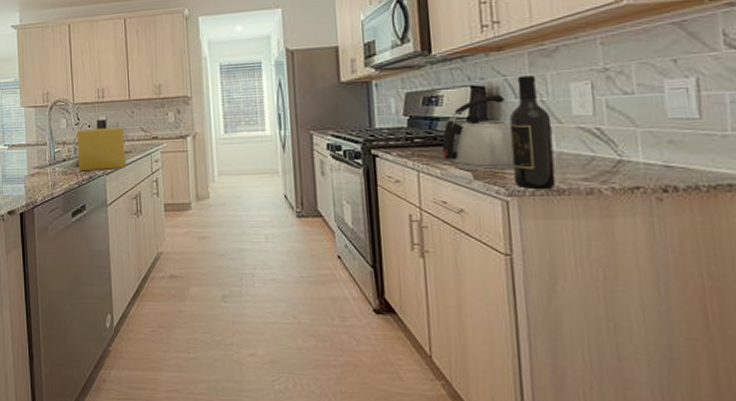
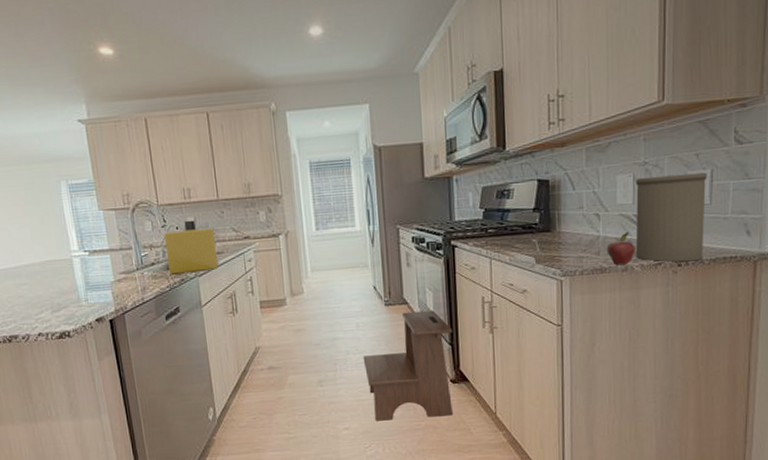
step stool: none [271,226,377,354] -> present [363,310,453,421]
kettle: present [442,94,515,171] -> none [511,187,571,257]
wine bottle: present [509,75,556,189] -> none [567,169,600,269]
fruit: none [563,147,602,187] -> present [606,231,635,266]
canister: none [595,80,698,187] -> present [635,172,707,262]

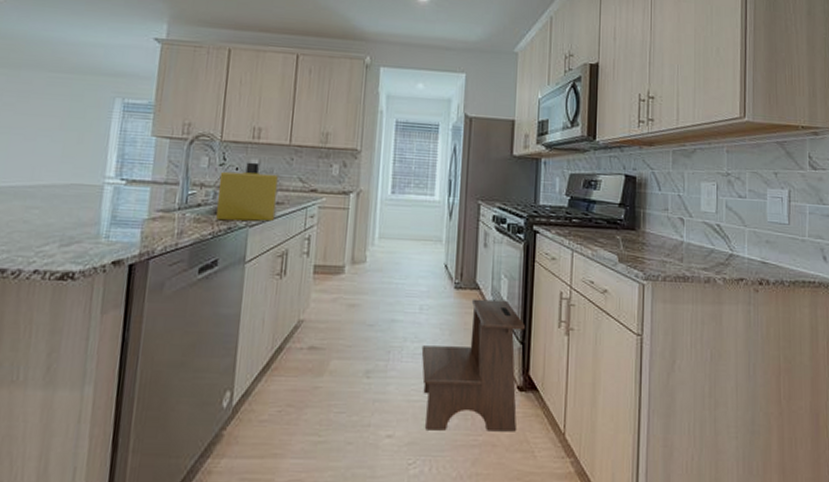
fruit: present [606,231,635,266] -> none [690,240,718,277]
canister: present [635,172,707,262] -> none [718,187,785,281]

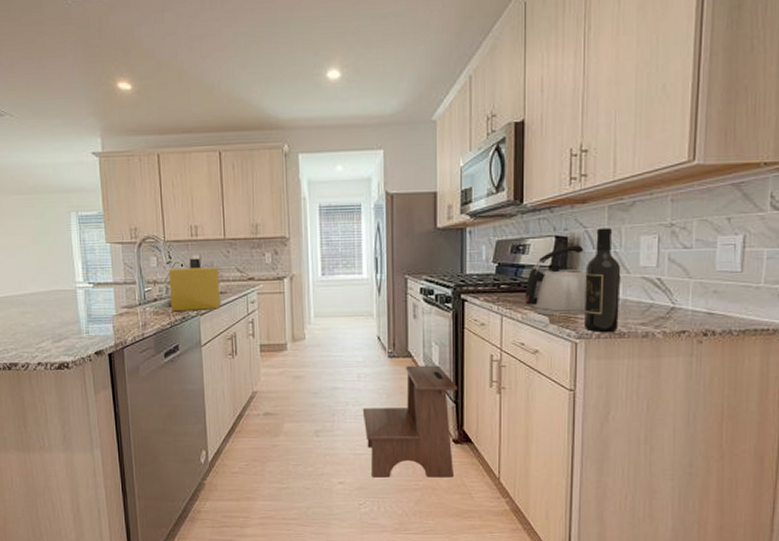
kettle: none [595,185,656,255] -> present [525,245,590,316]
wine bottle: none [651,171,685,275] -> present [585,228,621,332]

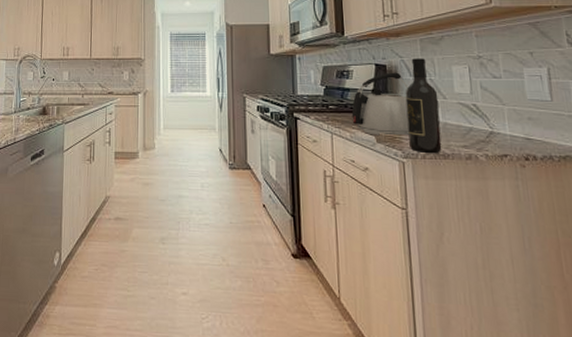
soap dispenser: present [168,258,221,312] -> none [41,74,85,120]
step stool: present [362,365,457,478] -> none [205,177,294,295]

